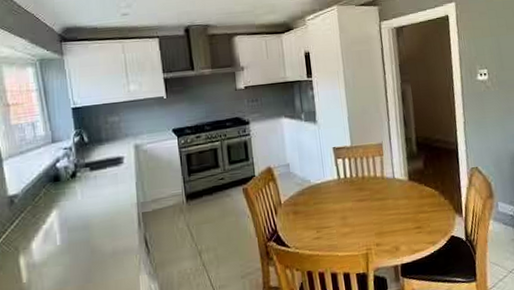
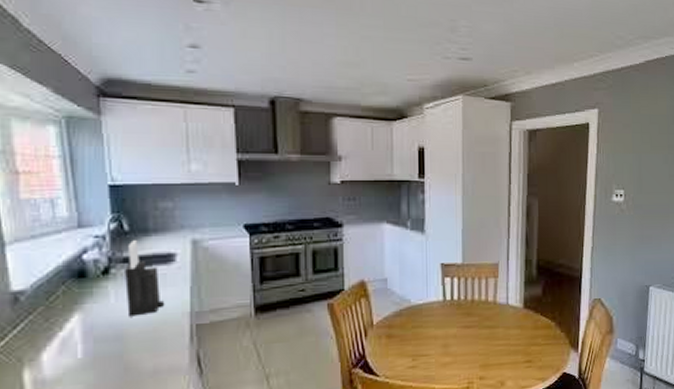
knife block: none [87,149,117,210] -> present [125,240,164,317]

